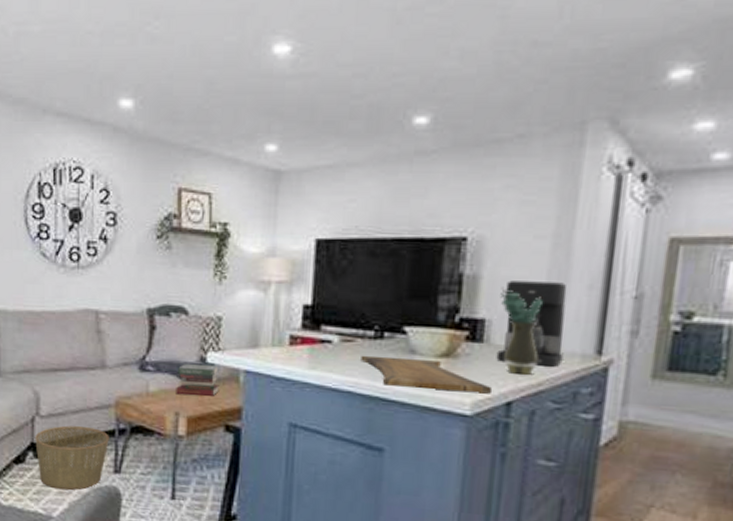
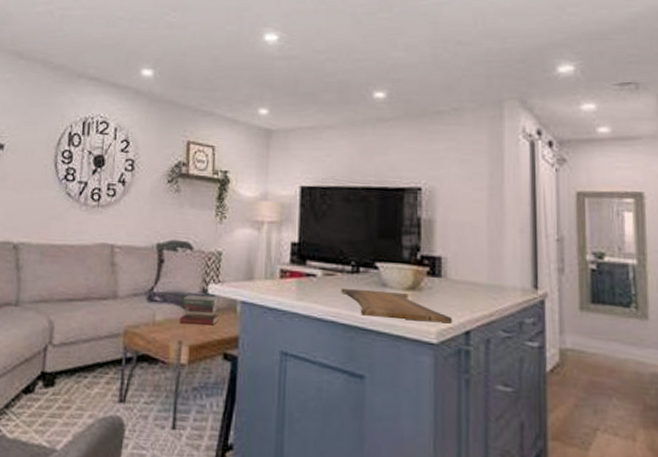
basket: present [35,425,109,490] -> none [45,354,117,421]
coffee maker: present [496,280,567,367] -> none [453,224,507,299]
vase: present [500,287,543,375] -> none [452,229,487,306]

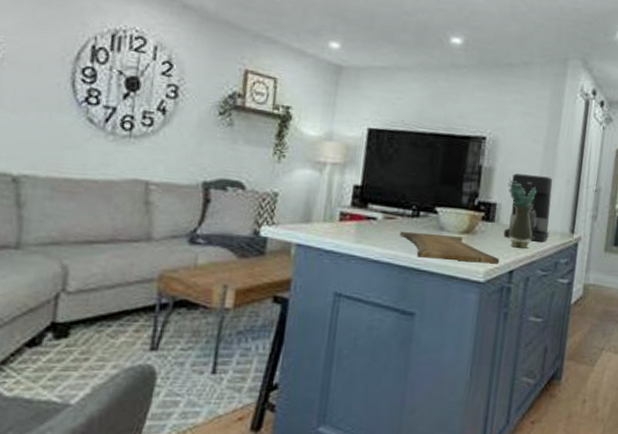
books: present [180,295,219,326] -> none [226,237,272,269]
vase: none [452,229,487,306] -> present [508,178,537,249]
coffee maker: none [453,224,507,299] -> present [503,173,553,242]

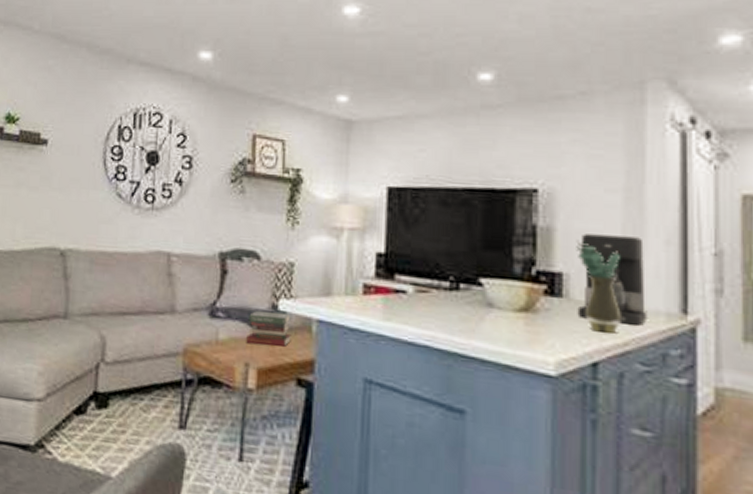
books: none [226,237,272,269] -> present [246,311,291,347]
cutting board: present [400,231,499,264] -> none [437,307,575,353]

